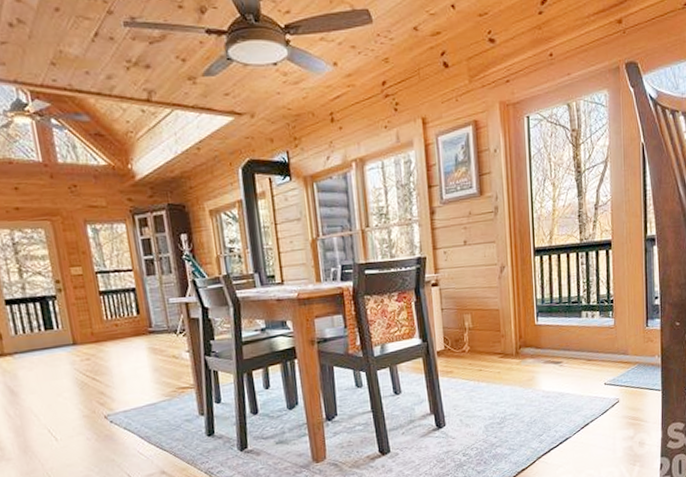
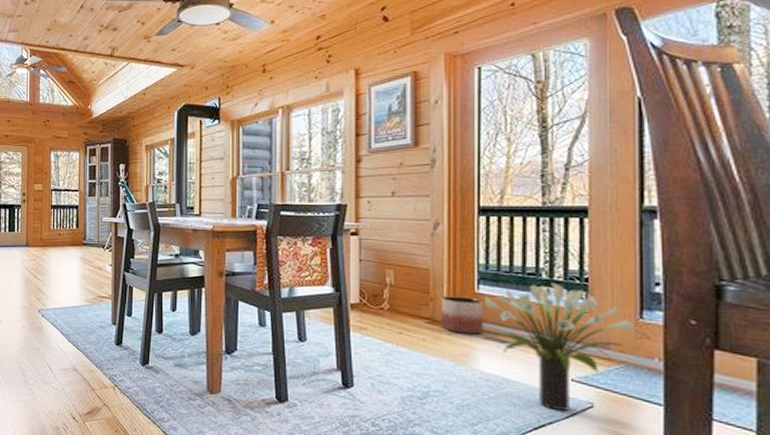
planter: none [510,329,543,362] -> present [441,296,484,334]
potted plant: none [543,307,644,410] -> present [485,282,636,411]

